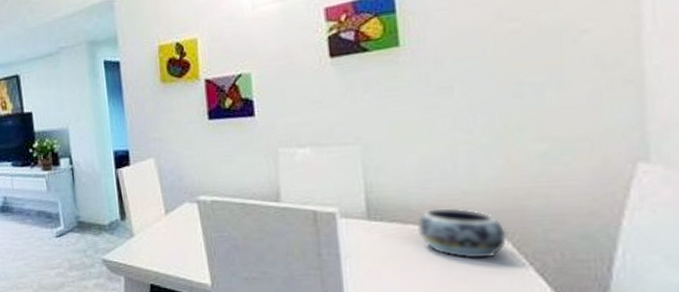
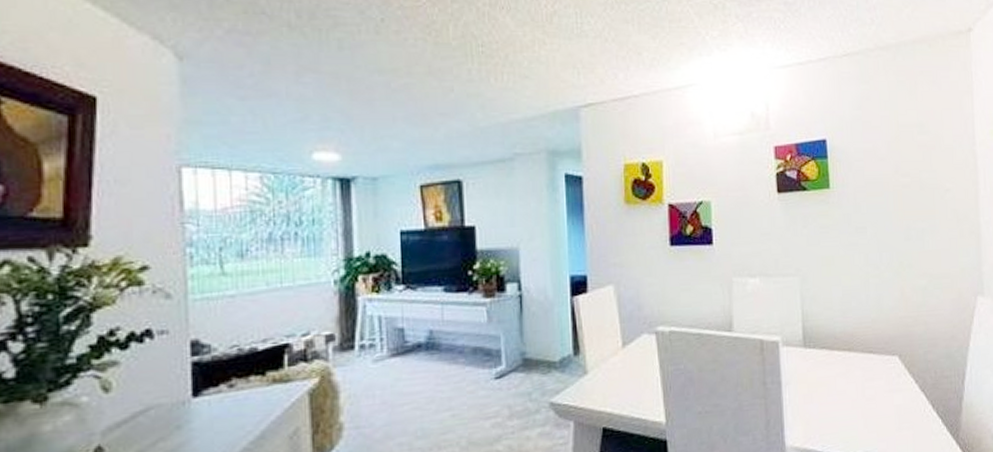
decorative bowl: present [416,207,507,259] -> none [840,334,901,380]

